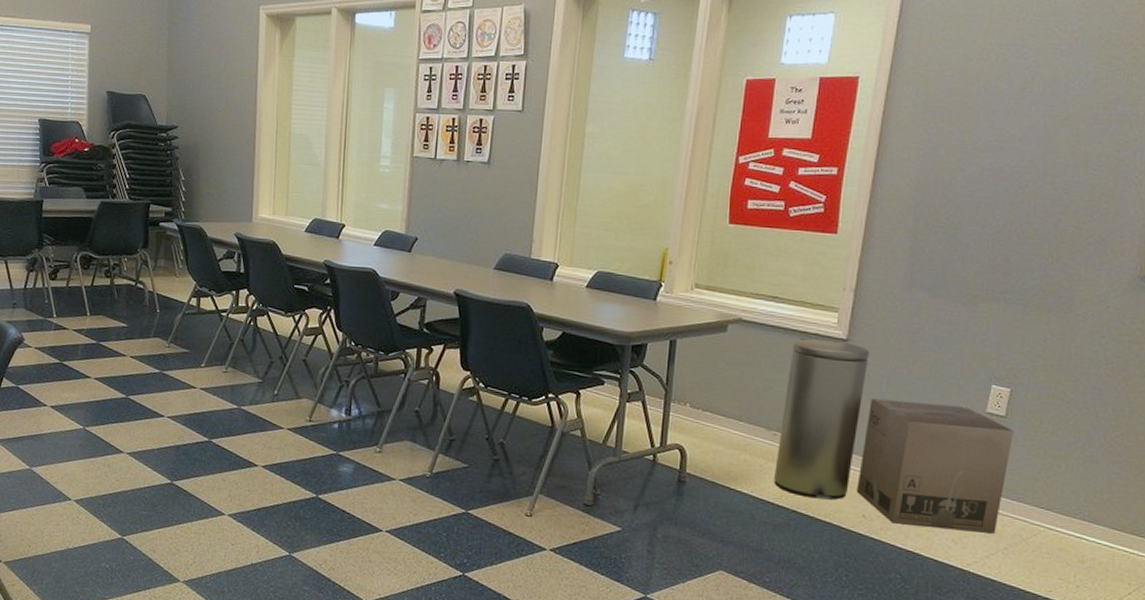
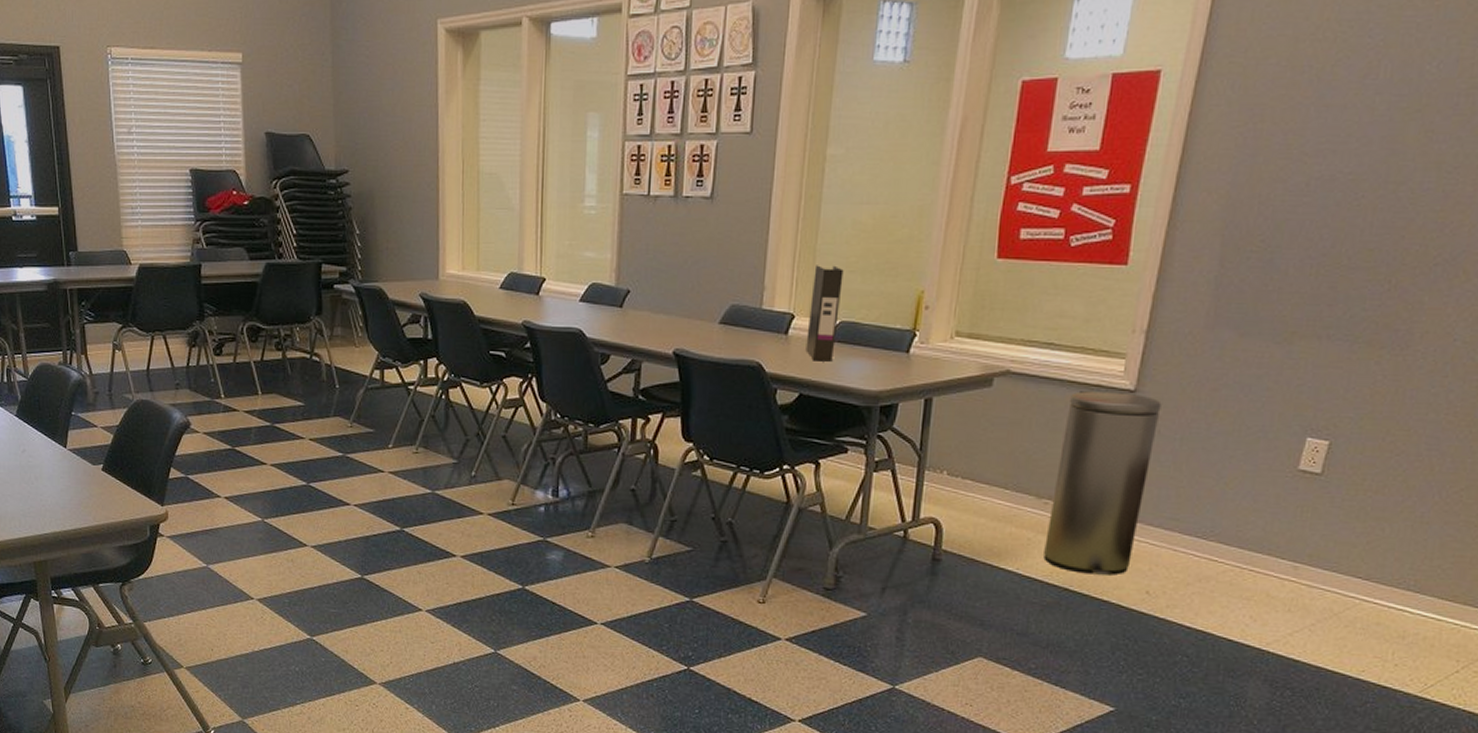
binder: none [568,223,600,306] -> present [805,265,844,362]
cardboard box: present [856,398,1014,534] -> none [1140,458,1330,608]

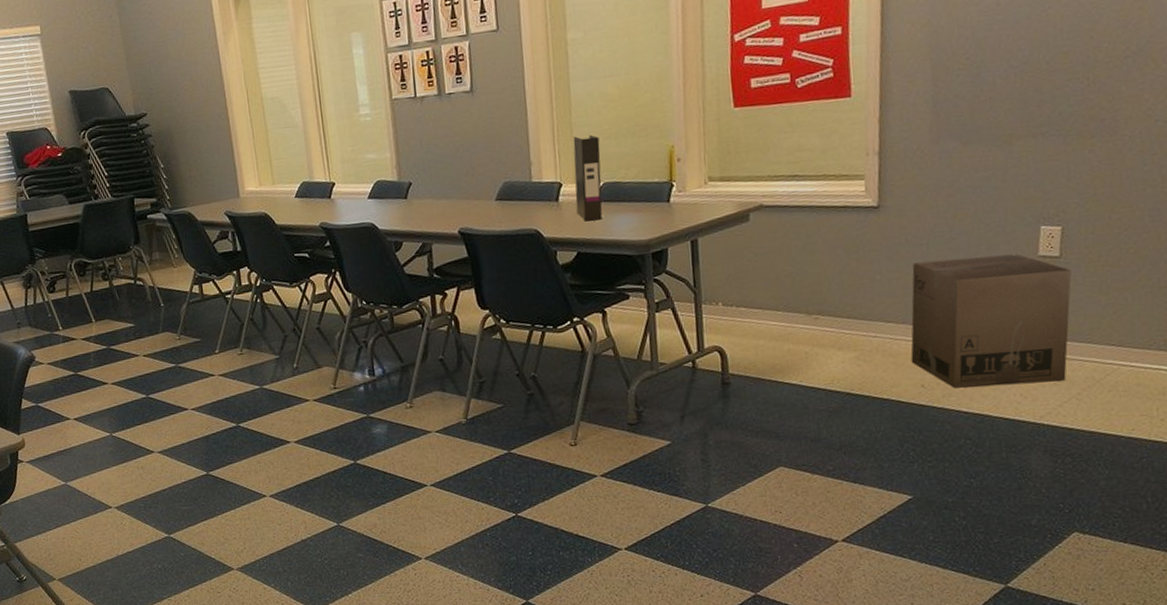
pedal bin: present [1043,391,1162,577] -> none [821,209,905,378]
cardboard box: none [1140,458,1330,608] -> present [910,253,1072,388]

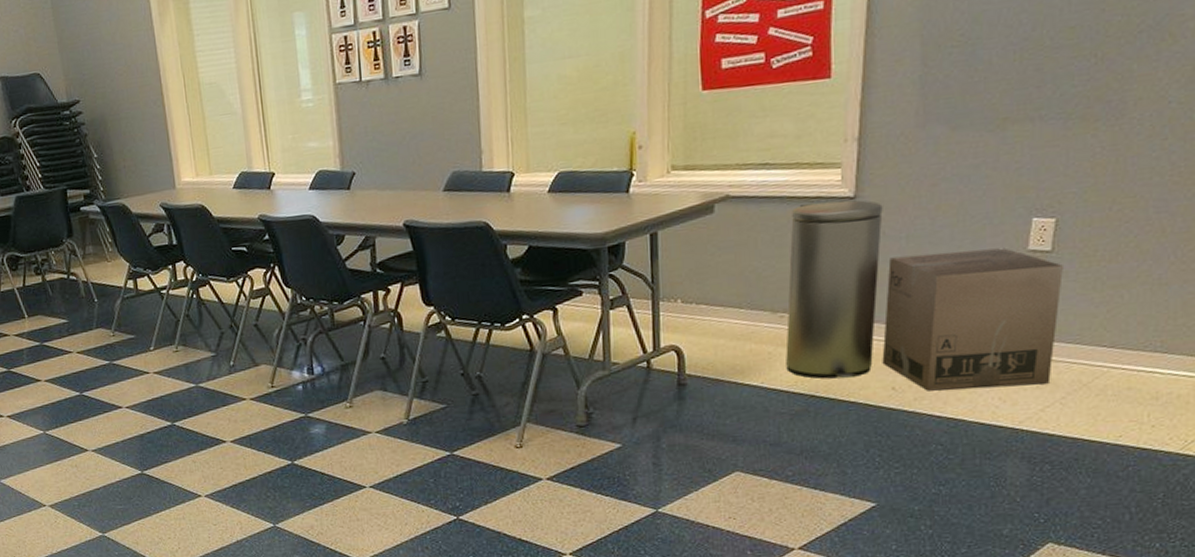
binder: present [573,134,603,222] -> none [527,120,557,214]
pedal bin: none [821,209,905,378] -> present [786,200,883,379]

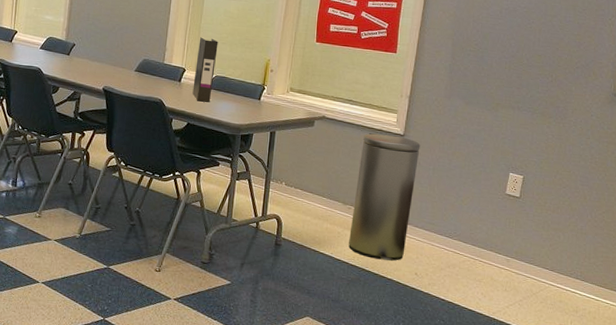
binder: none [527,120,557,214] -> present [192,37,218,102]
cardboard box: present [882,248,1063,391] -> none [410,181,526,289]

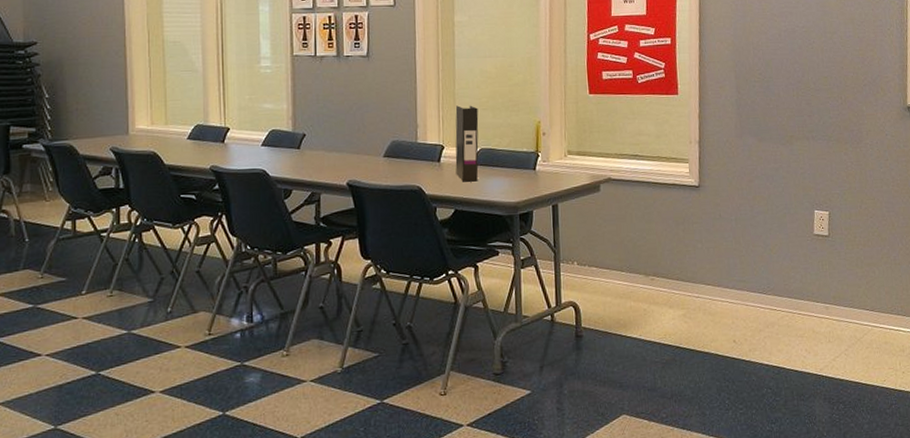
pedal bin: present [349,133,420,262] -> none [656,188,719,333]

